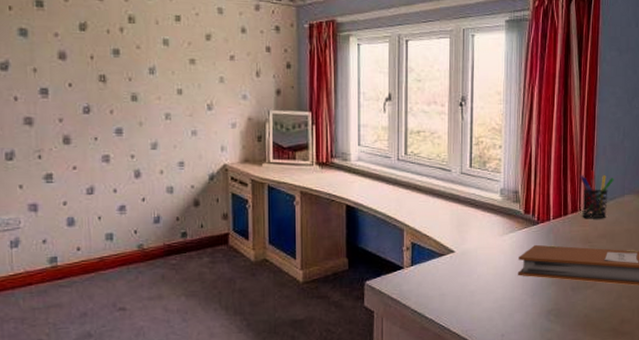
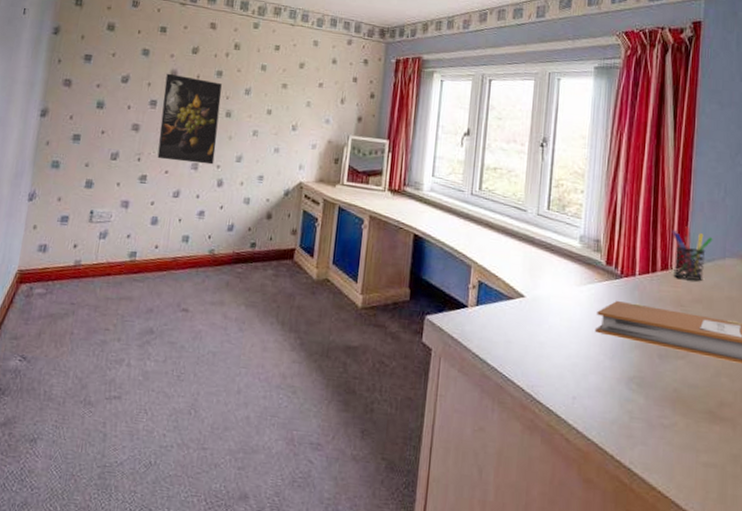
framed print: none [53,55,127,155] -> present [157,73,222,165]

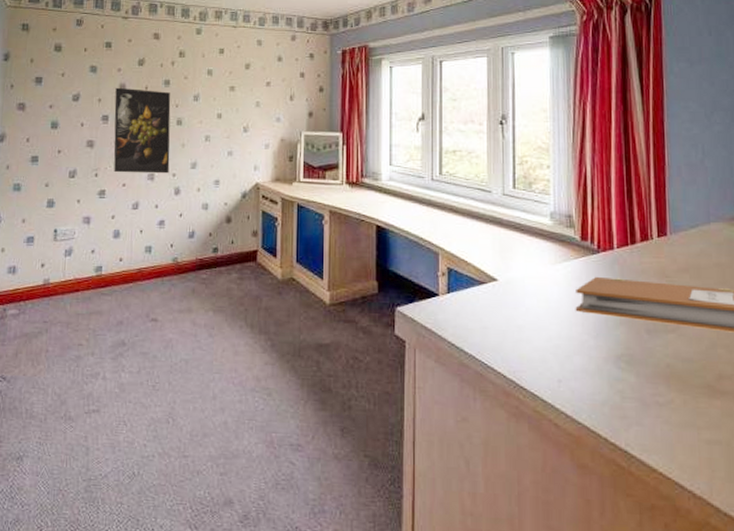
pen holder: present [672,226,713,281] -> none [649,193,695,249]

